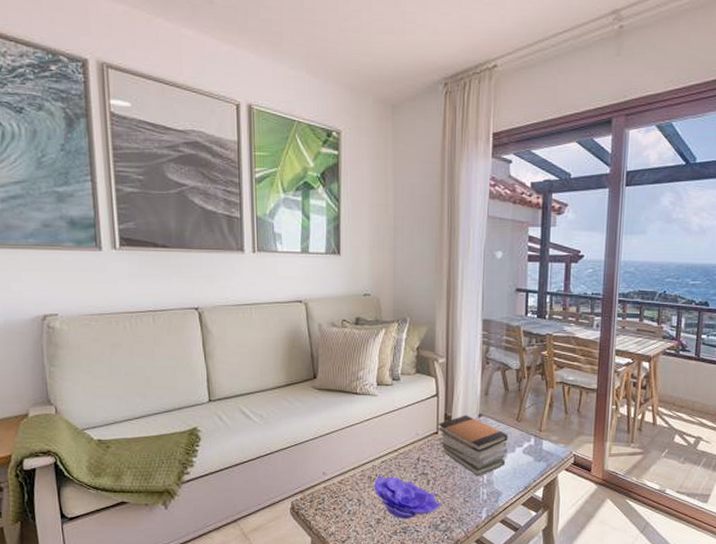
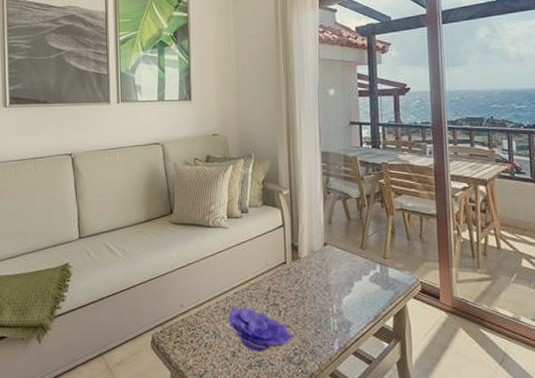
book stack: present [438,415,508,476] -> none [285,244,355,306]

